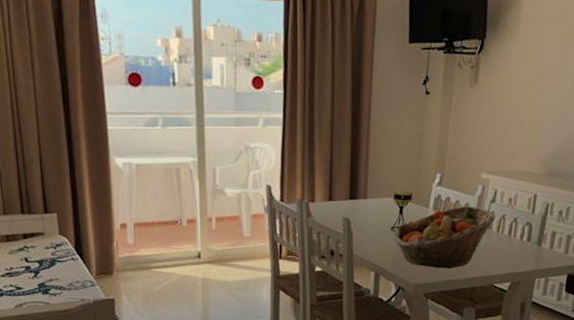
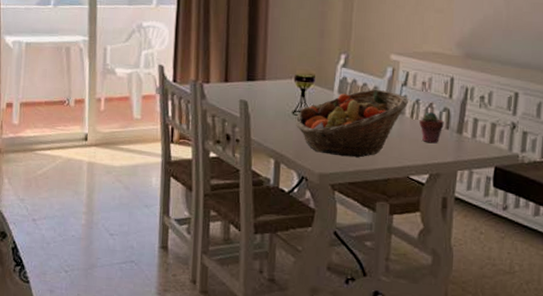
potted succulent: none [504,225,526,255] -> present [419,111,444,144]

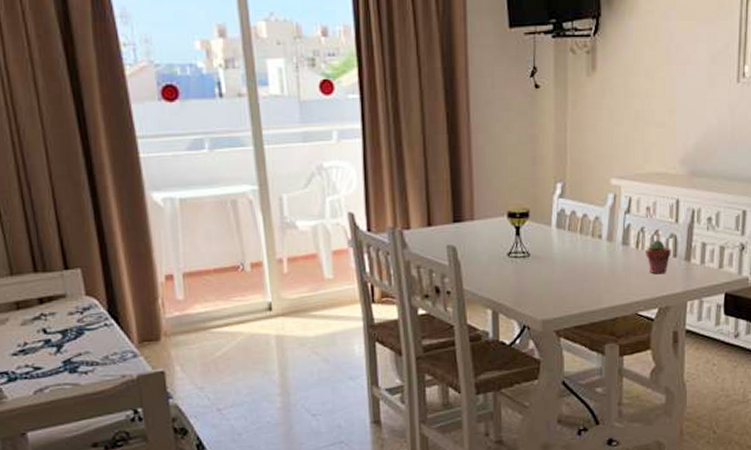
fruit basket: present [295,89,408,158] -> none [511,219,633,299]

